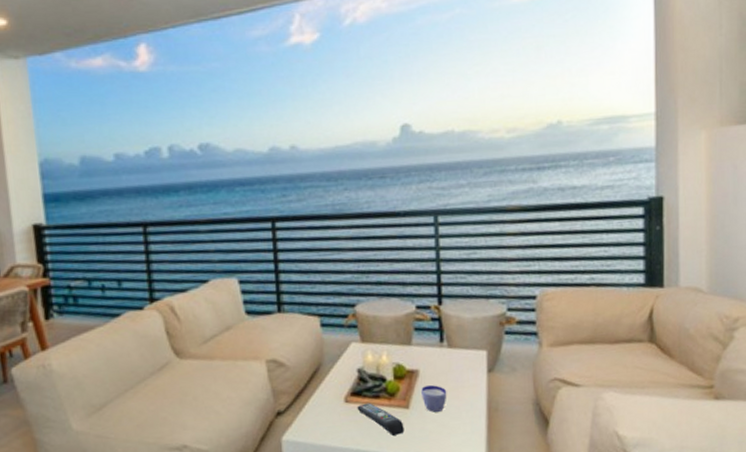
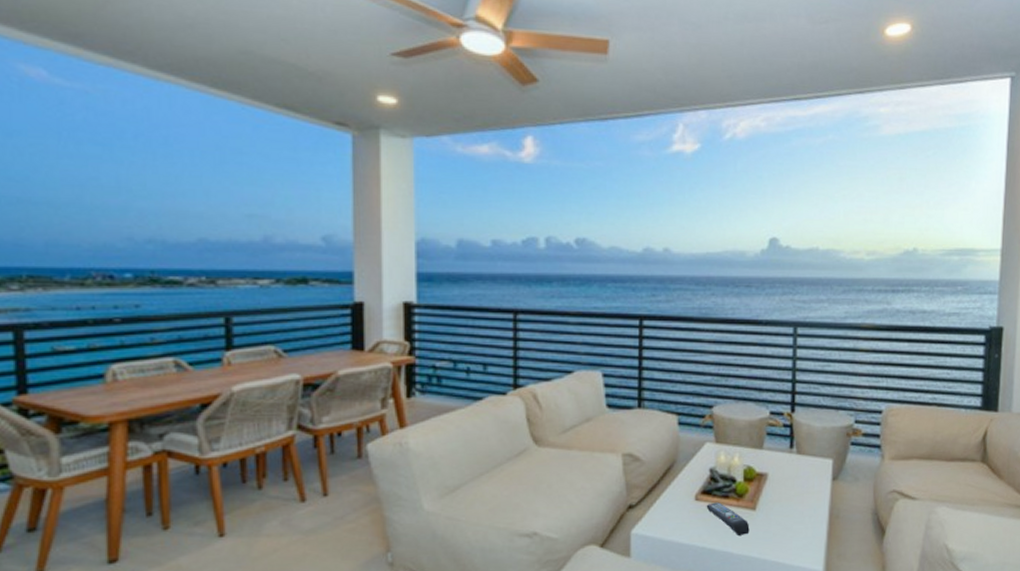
cup: present [421,384,447,412] -> none [768,488,793,515]

